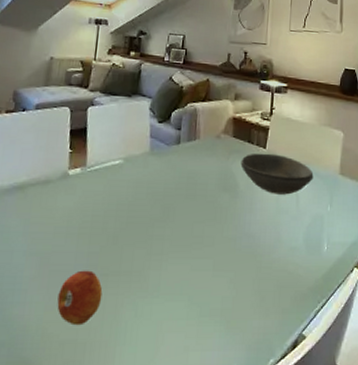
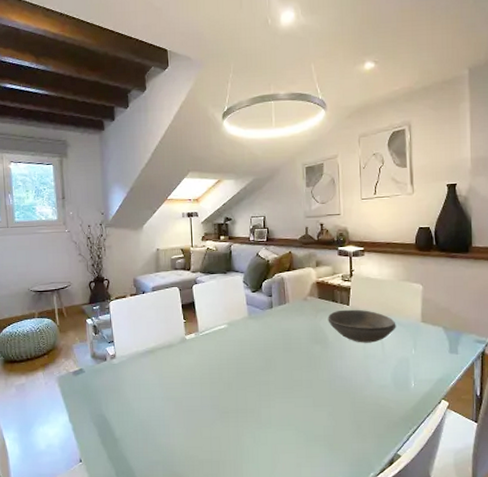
fruit: present [57,270,103,326] -> none [193,409,226,450]

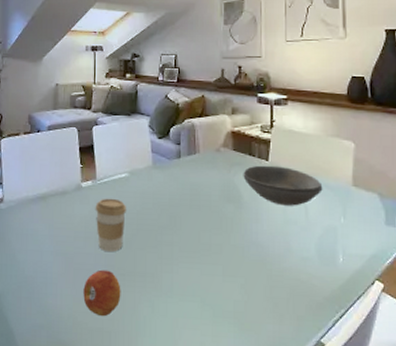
fruit: none [193,409,226,450] -> present [83,269,121,317]
coffee cup: none [199,347,228,393] -> present [95,198,127,252]

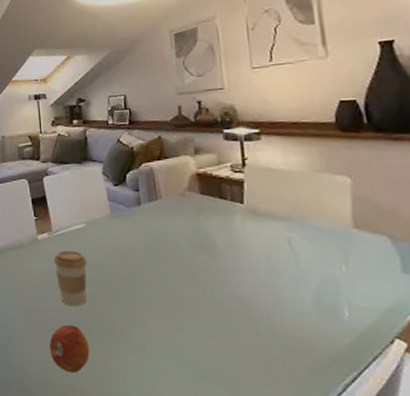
bowl: present [243,165,323,206] -> none [214,209,315,253]

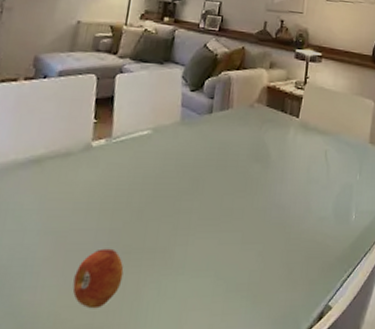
coffee cup: present [53,250,88,306] -> none [102,159,145,225]

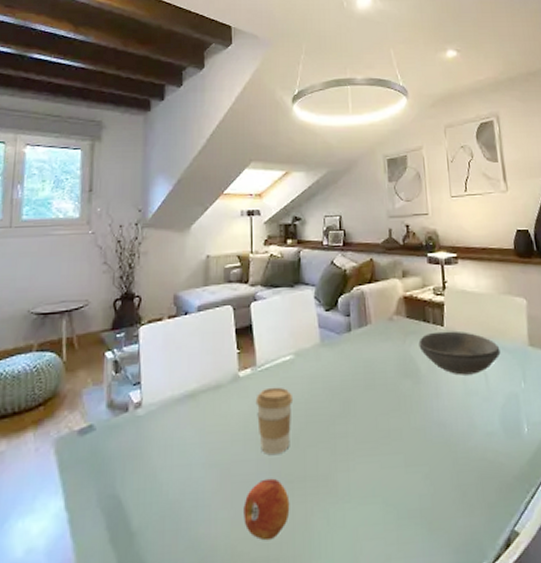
coffee cup: none [102,159,145,225] -> present [255,387,294,454]
bowl: none [273,122,345,164] -> present [418,331,501,375]

